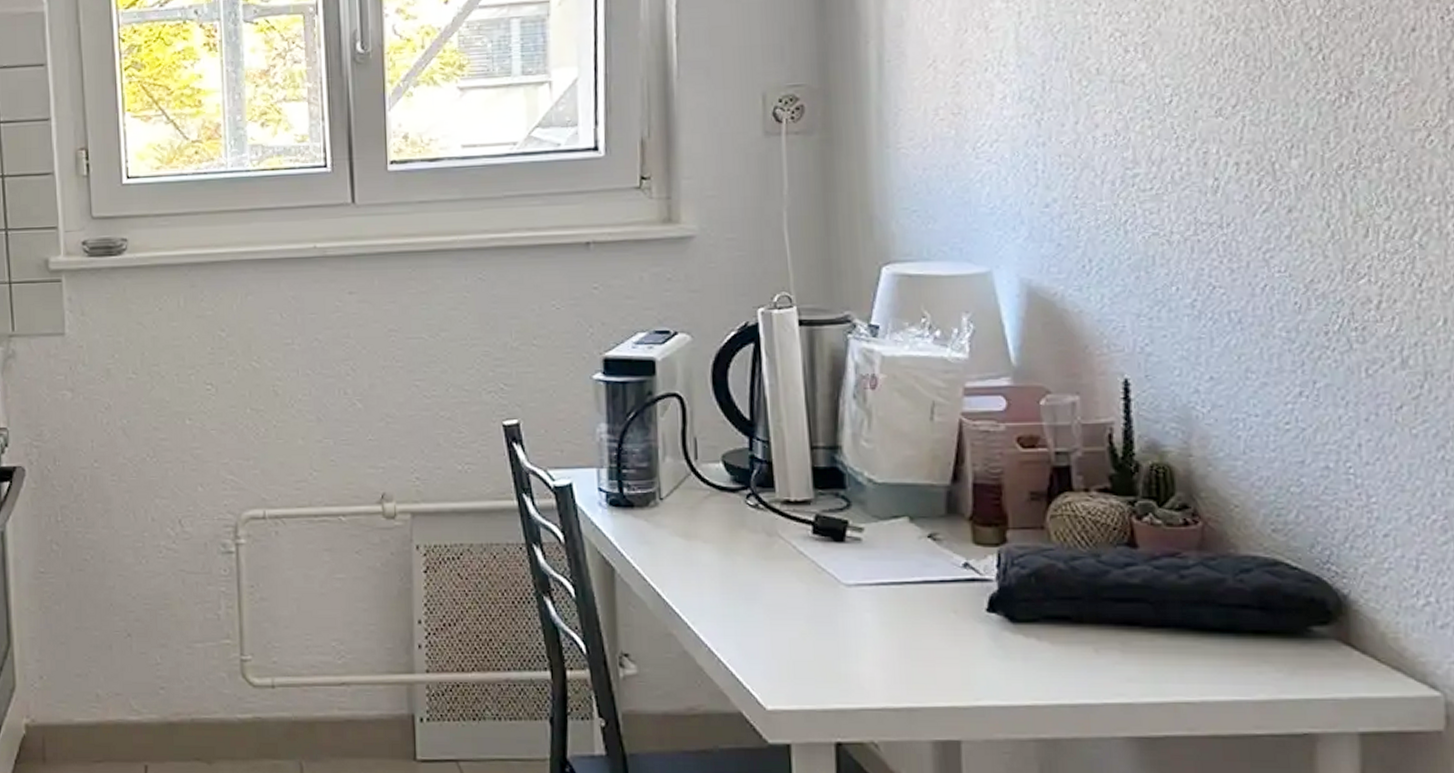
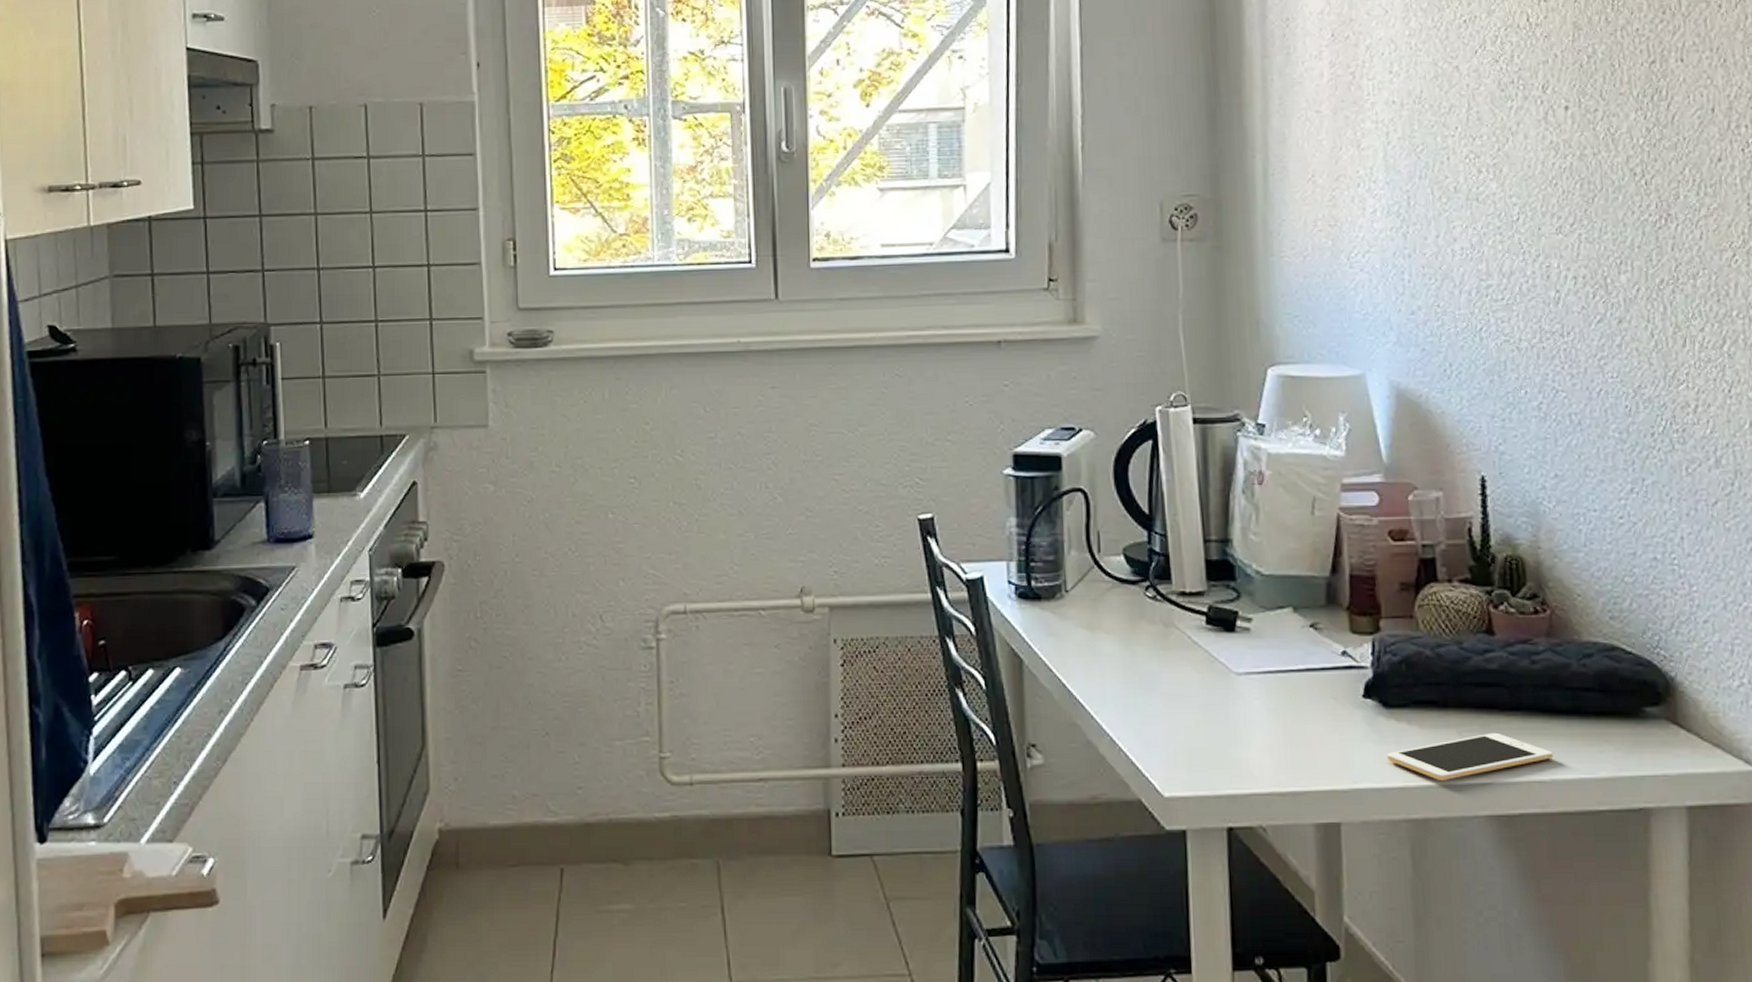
cell phone: none [1012,650,1204,700] -> present [1386,732,1554,782]

